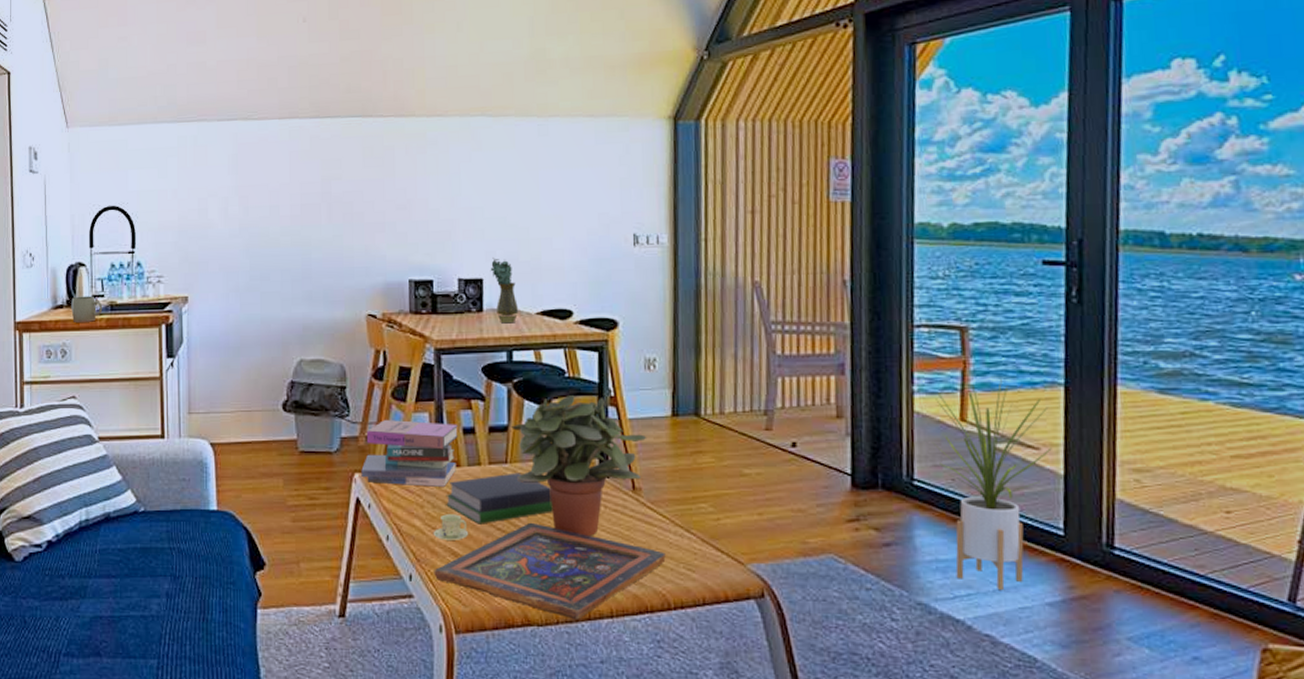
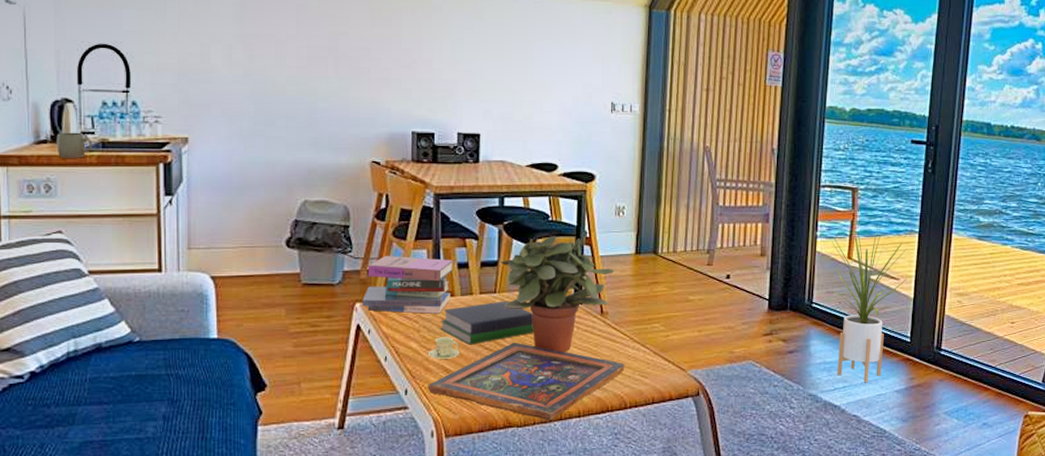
vase: present [490,258,519,324] -> none [487,116,511,174]

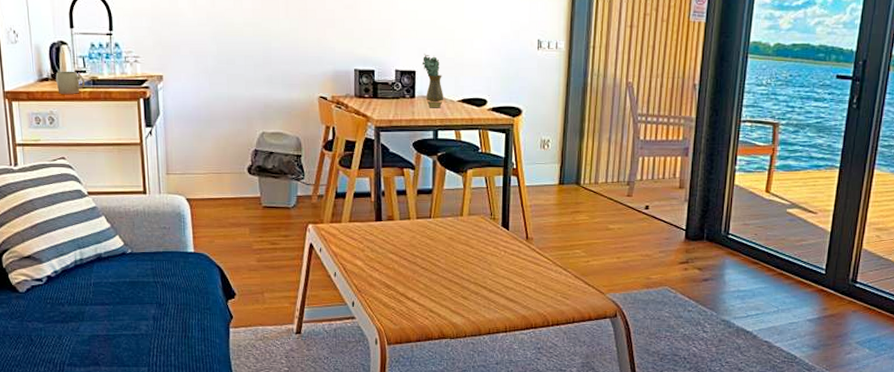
books: present [362,255,453,314] -> none [314,182,393,236]
cup and saucer: present [427,337,460,359] -> none [371,256,400,276]
painted panel: present [427,342,625,421] -> none [371,263,548,334]
book: present [440,301,534,345] -> none [382,225,465,264]
vase: none [487,116,511,174] -> present [422,54,444,108]
potted plant: present [500,236,615,352] -> none [434,167,539,273]
house plant: present [827,228,907,383] -> none [744,163,827,312]

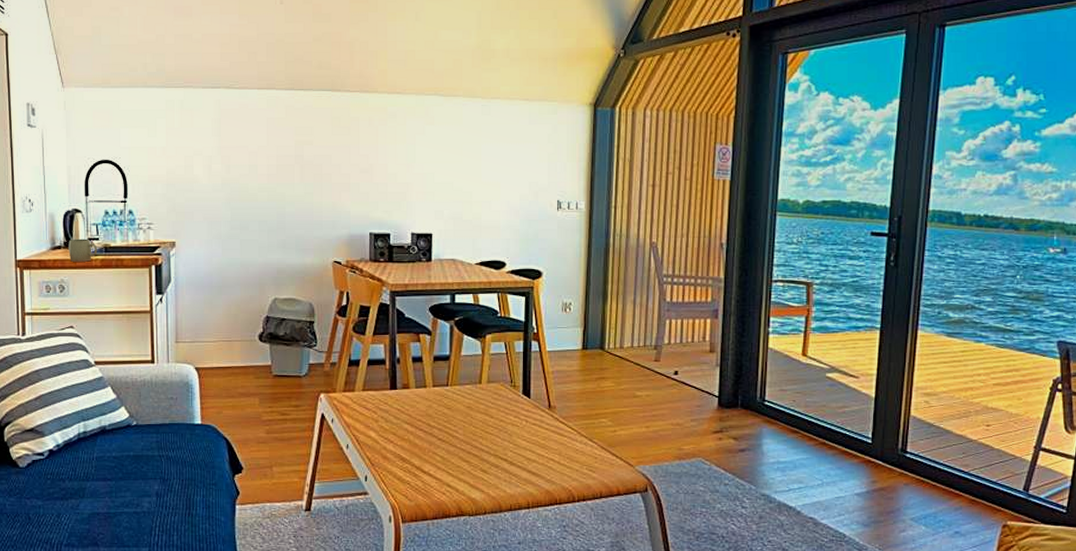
vase: present [422,54,444,108] -> none [438,216,462,272]

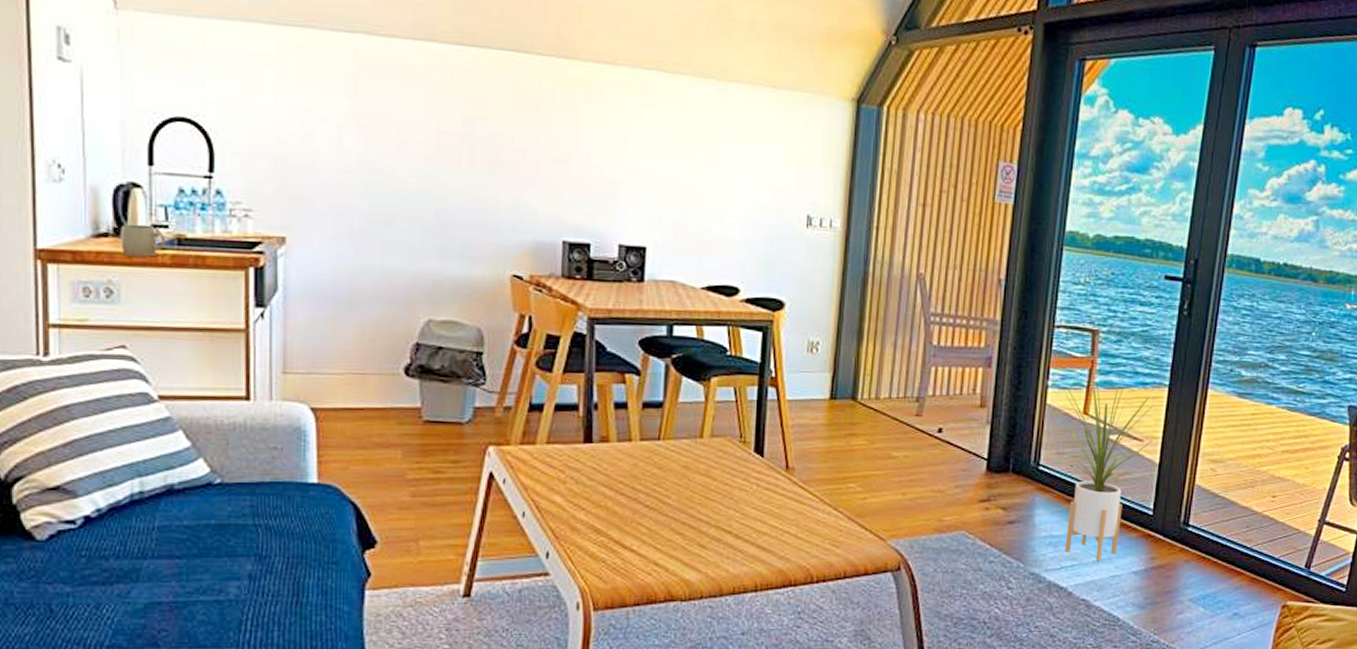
house plant: none [780,324,868,485] -> present [1058,379,1154,562]

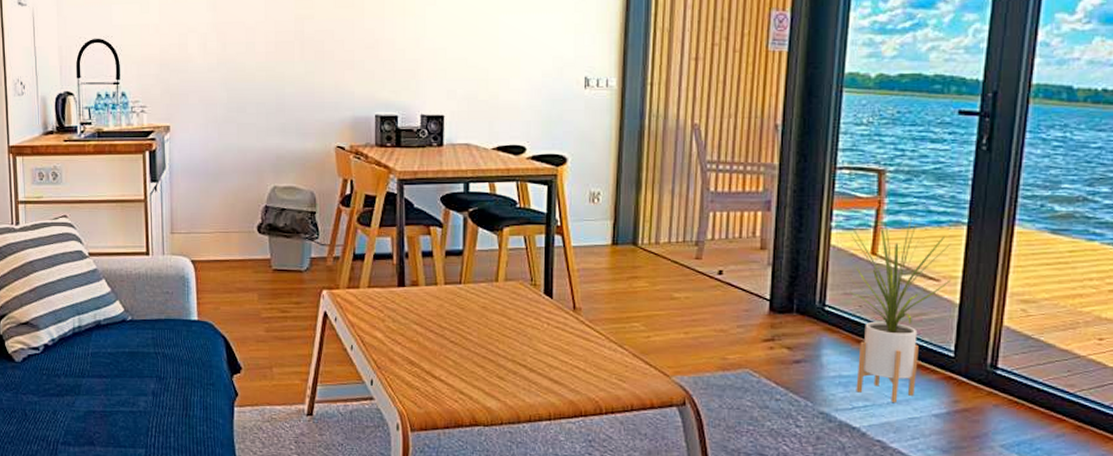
mug: present [120,224,166,257] -> none [61,123,90,147]

